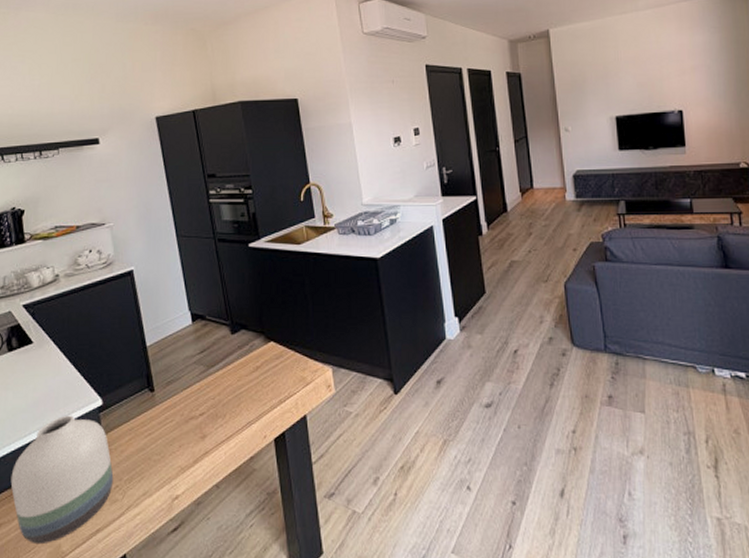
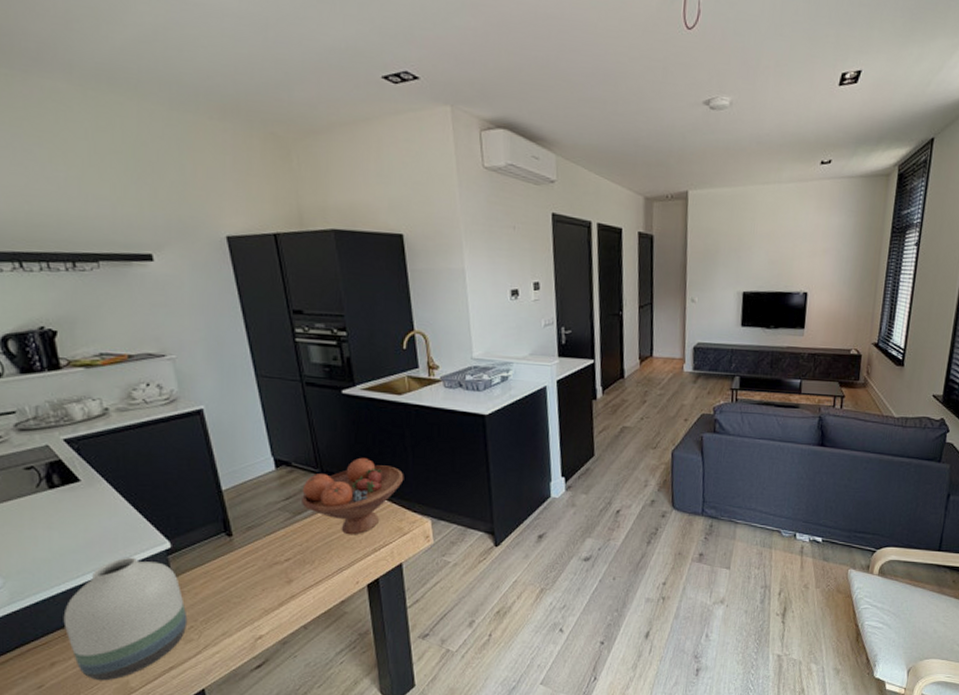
fruit bowl: none [214,307,305,387] -> present [302,457,404,535]

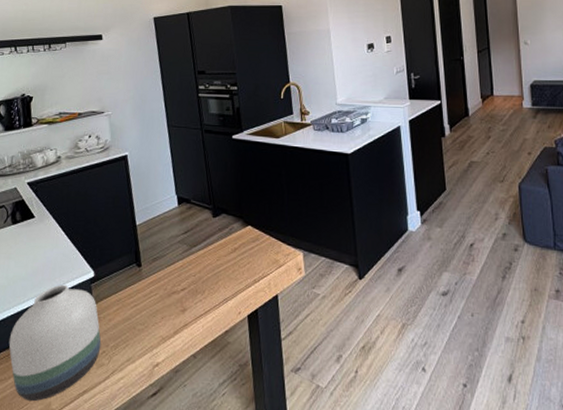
fruit bowl: present [302,457,404,535] -> none [197,194,281,267]

